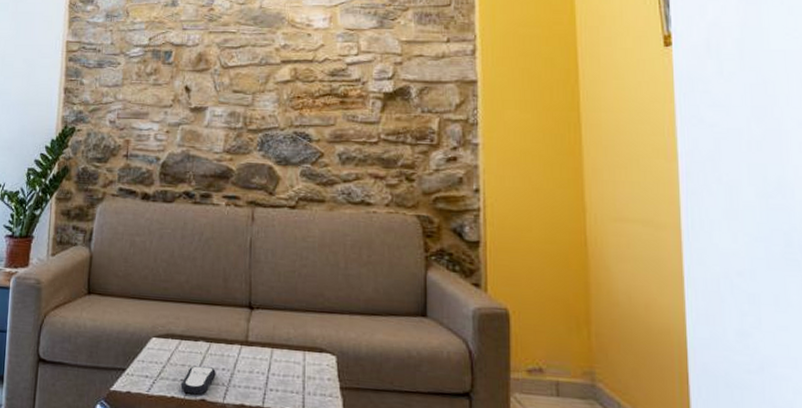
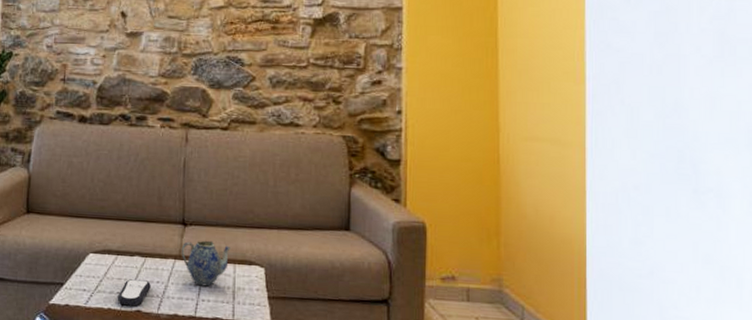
teapot: none [247,325,301,375] -> present [181,240,232,287]

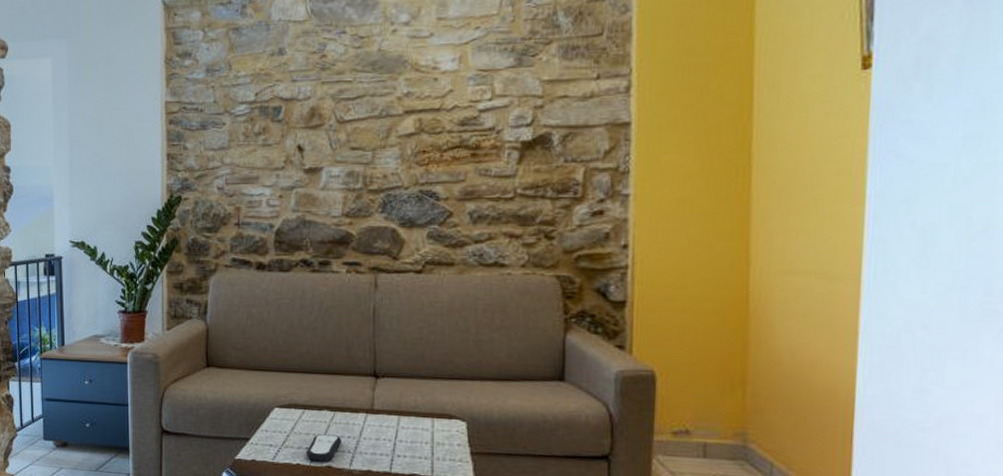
teapot: present [181,240,232,287] -> none [373,393,429,442]

